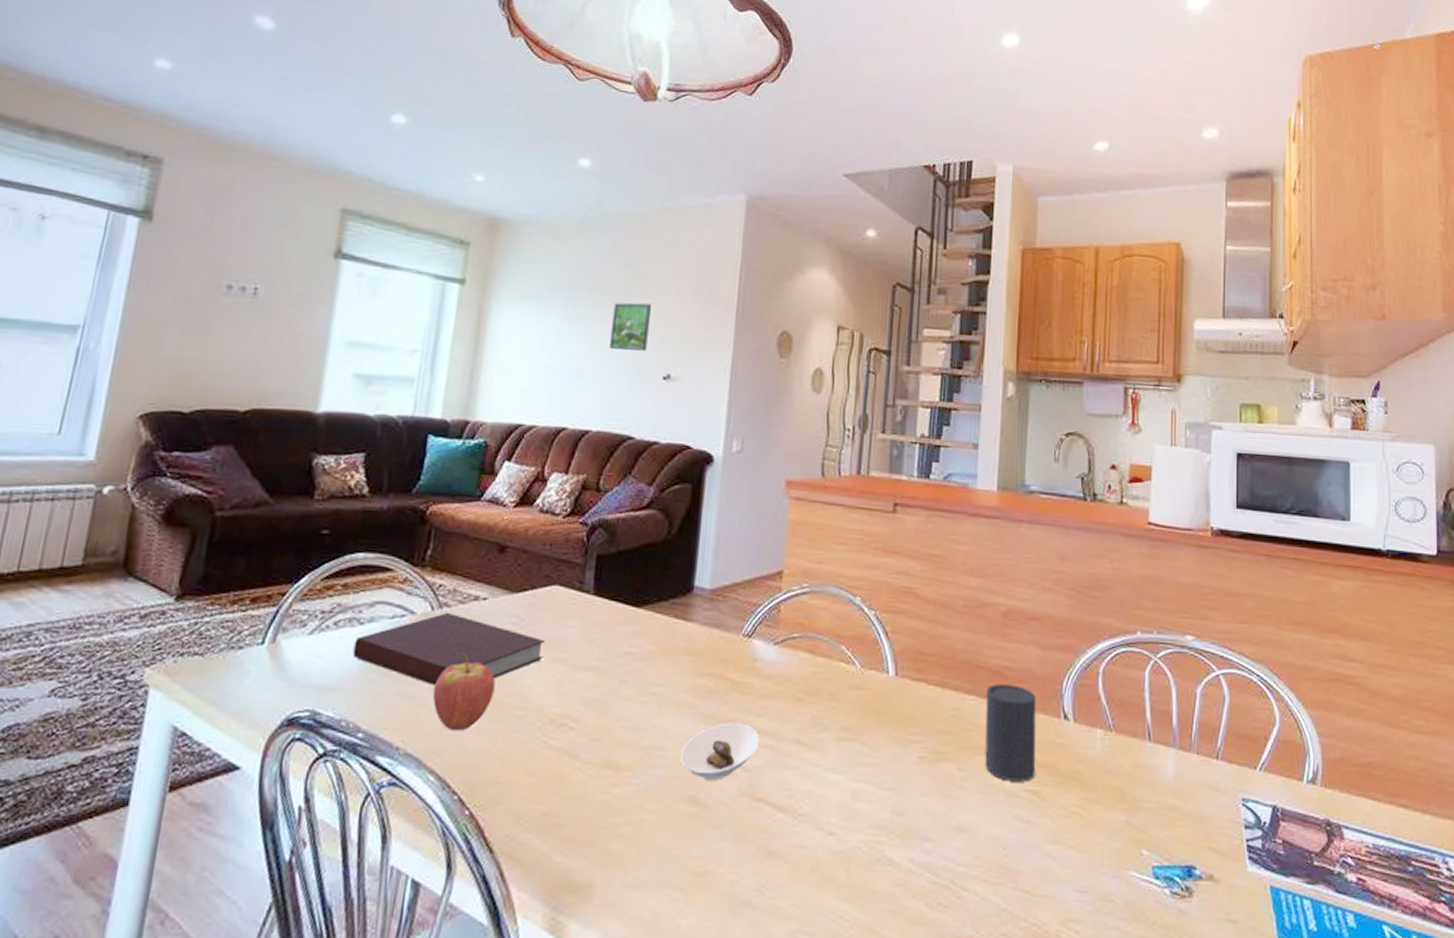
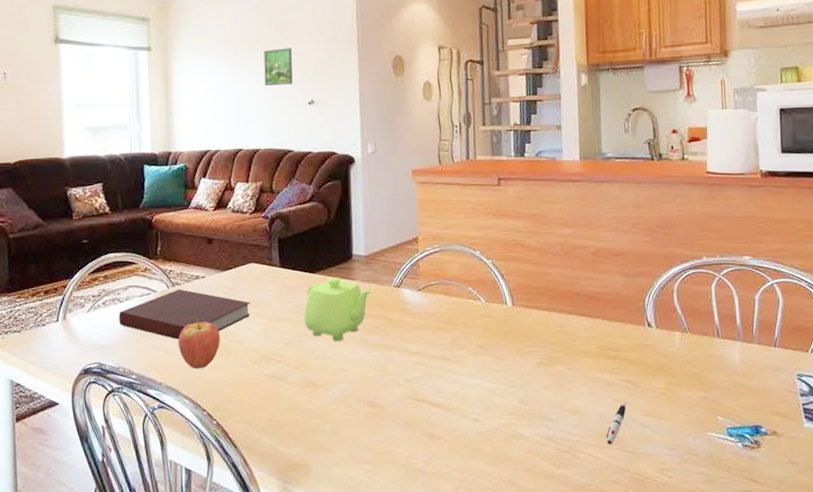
teapot: none [615,615,716,706] -> present [304,277,374,341]
saucer: present [680,722,760,780] -> none [359,348,416,389]
cup: present [984,684,1037,782] -> none [584,305,629,375]
pen: none [999,822,1029,881] -> present [606,402,627,445]

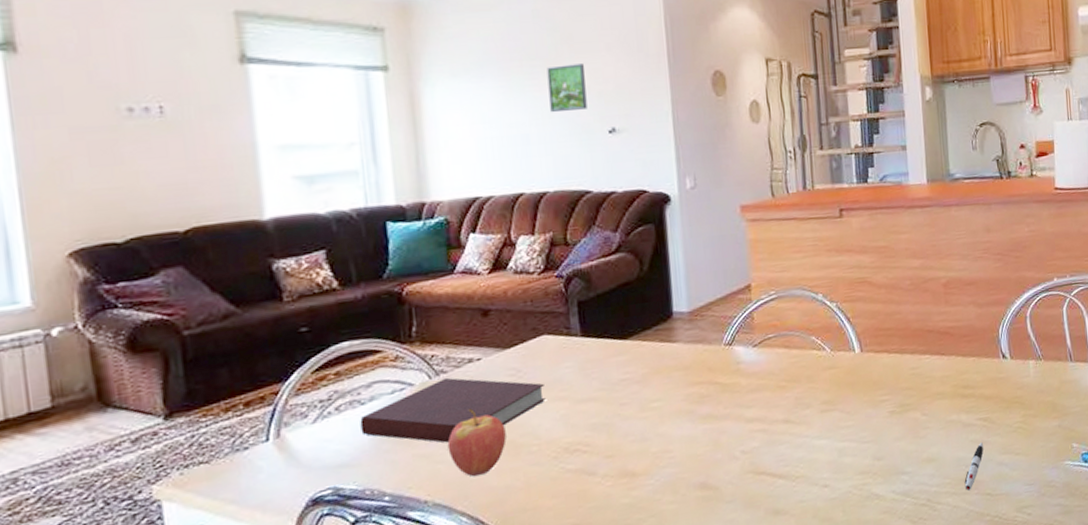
teapot: present [304,277,374,341] -> none [615,341,701,418]

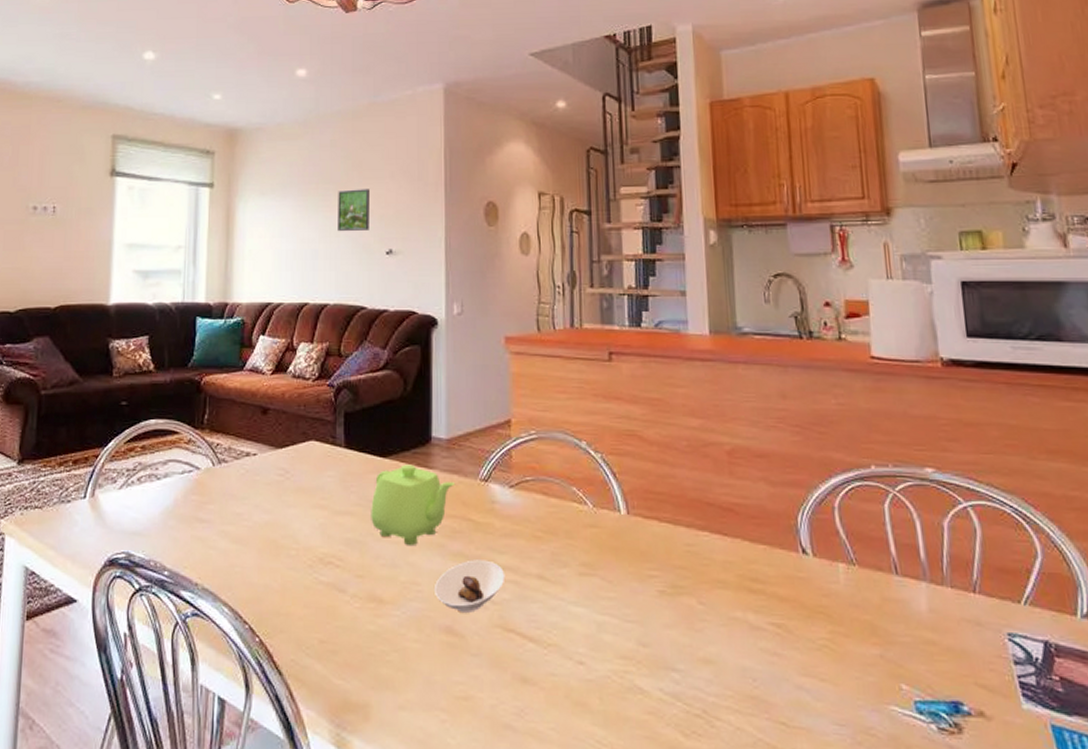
notebook: present [360,377,546,443] -> none [154,467,308,530]
fruit: present [447,408,506,477] -> none [220,500,270,569]
teapot: none [615,341,701,418] -> present [371,464,456,545]
saucer: none [686,416,754,468] -> present [435,559,506,613]
pen: present [964,442,984,491] -> none [751,654,778,712]

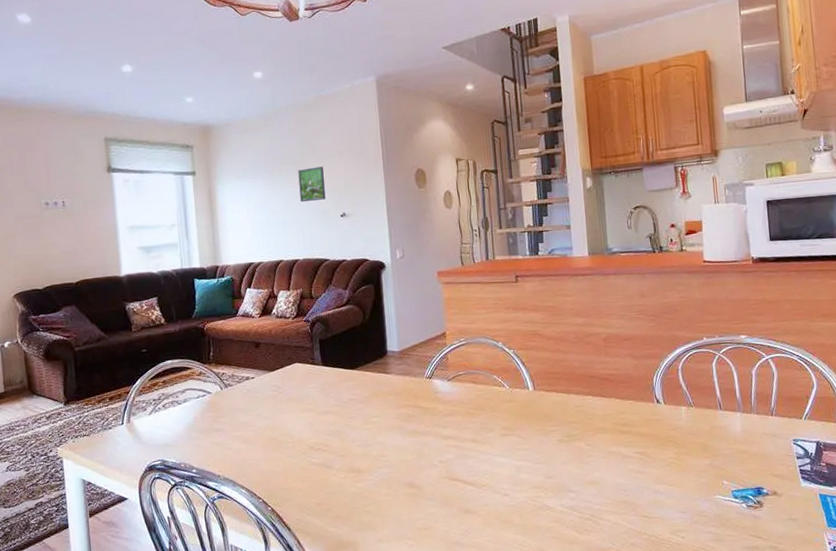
teapot: present [371,464,456,545] -> none [345,372,408,430]
saucer: present [435,559,506,613] -> none [398,433,449,472]

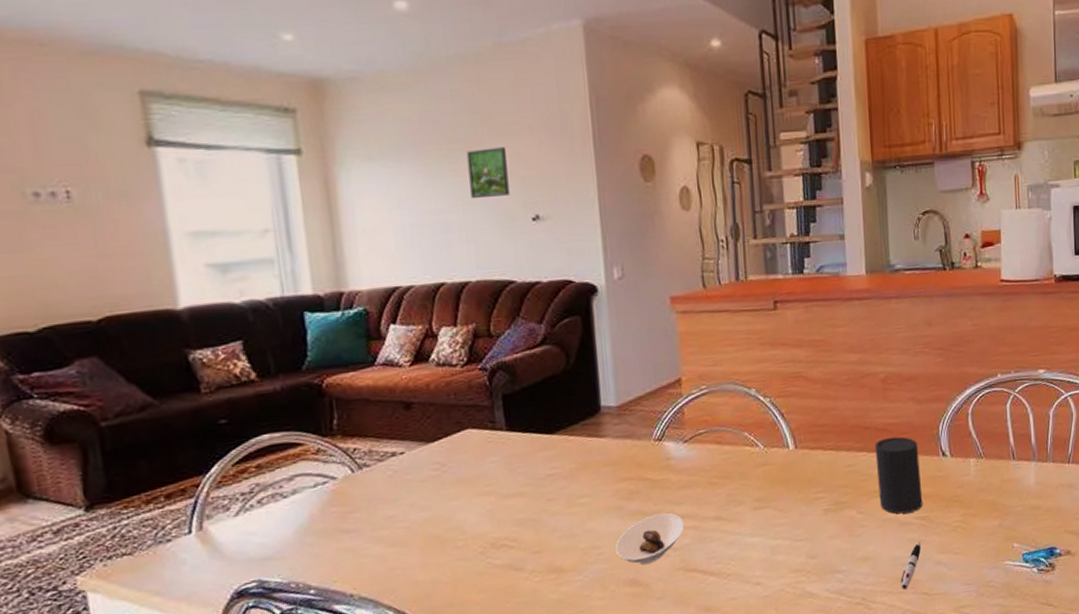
saucer: none [398,433,449,472] -> present [615,512,685,565]
cup: none [599,385,641,448] -> present [875,436,923,514]
pen: none [623,472,641,511] -> present [900,541,922,590]

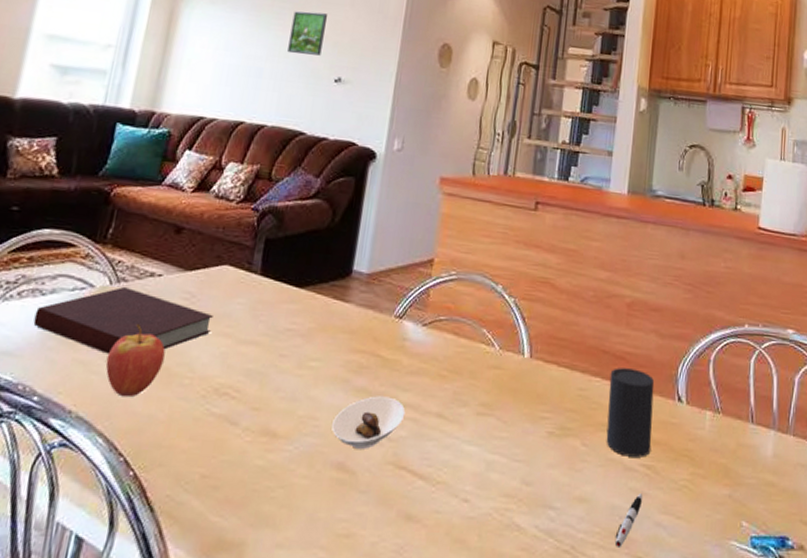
notebook: none [282,471,471,537] -> present [33,286,213,354]
fruit: none [372,502,432,571] -> present [105,323,165,397]

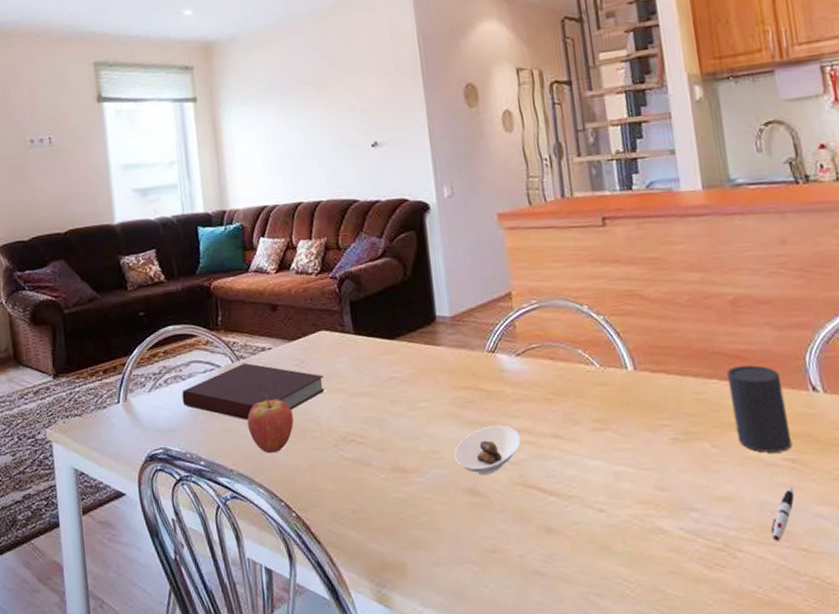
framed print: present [288,11,327,56] -> none [317,85,353,131]

